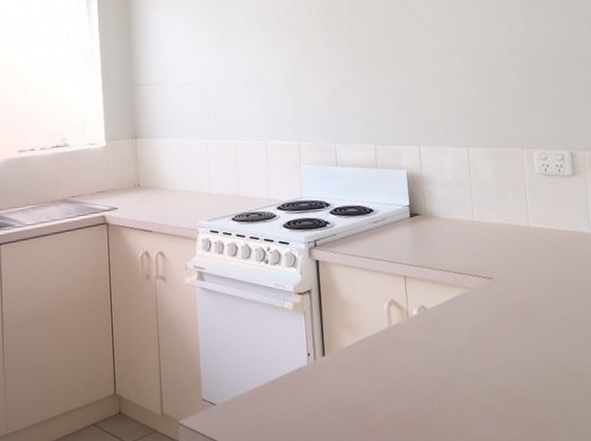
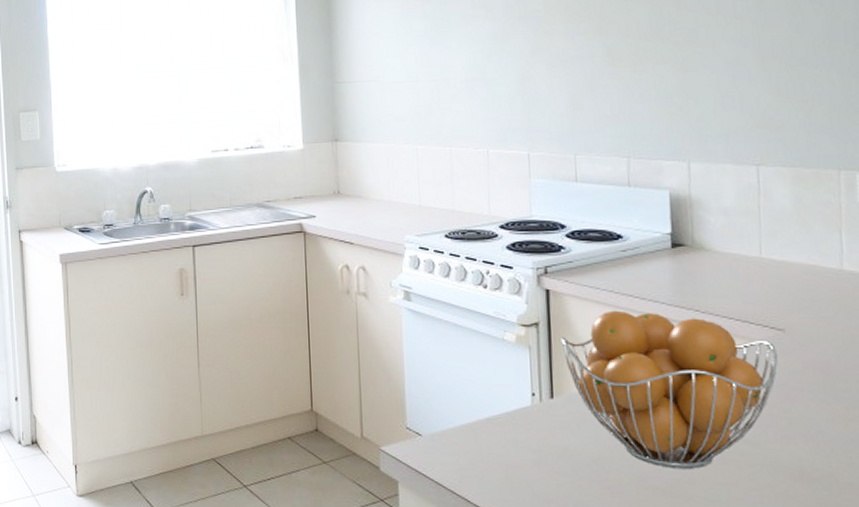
fruit basket: none [329,273,490,405] -> present [561,310,779,469]

